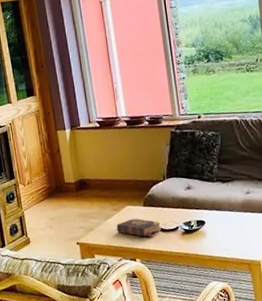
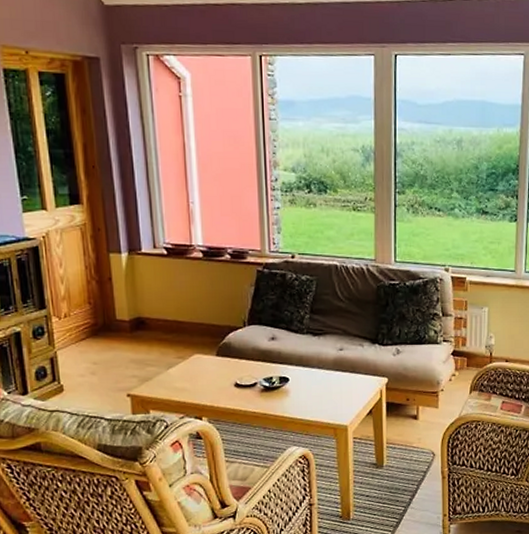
book: present [116,218,161,237] -> none [180,369,236,393]

